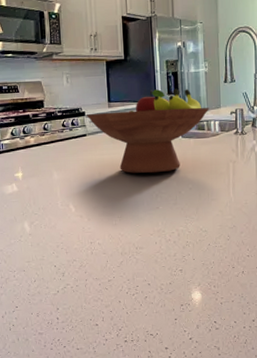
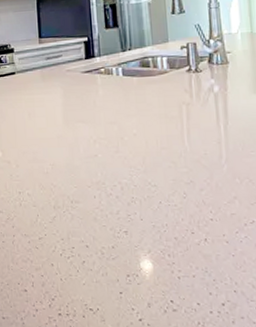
fruit bowl: present [87,88,209,173] -> none [16,22,155,116]

